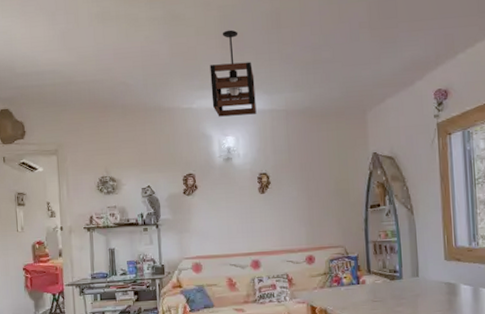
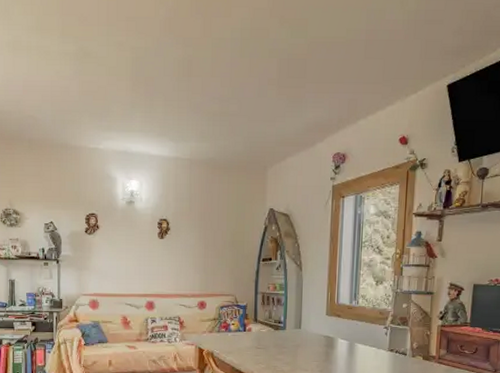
pendant light: present [210,30,257,117] -> none [119,73,162,160]

